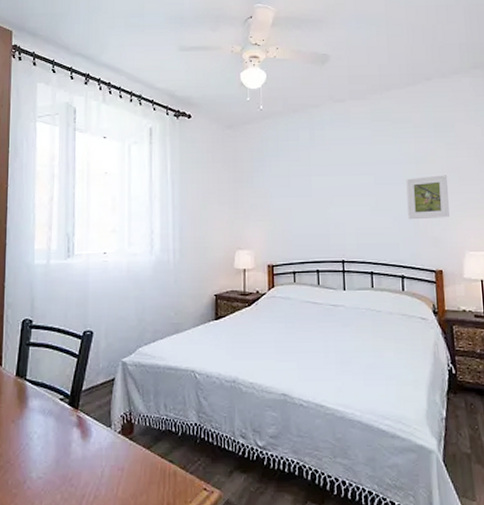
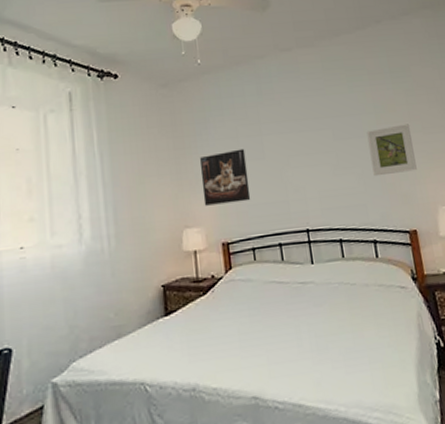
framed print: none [254,186,296,232] -> present [200,148,251,206]

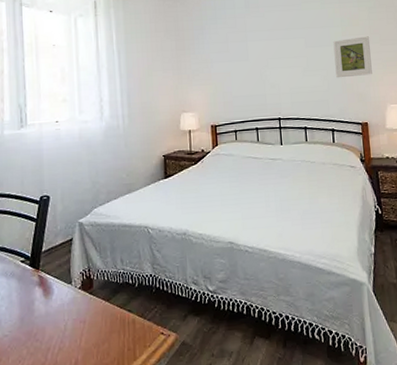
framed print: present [200,148,251,206] -> none [196,51,236,96]

